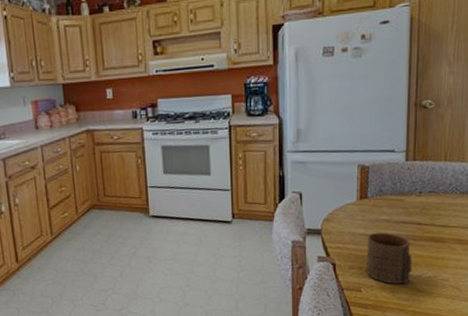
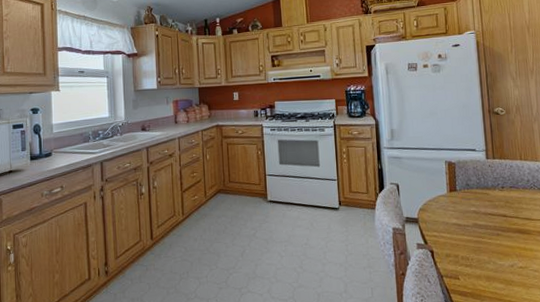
cup: present [366,232,413,284] -> none [460,223,504,273]

